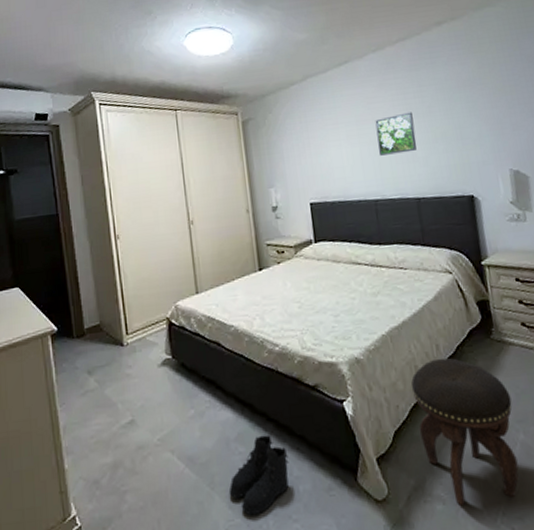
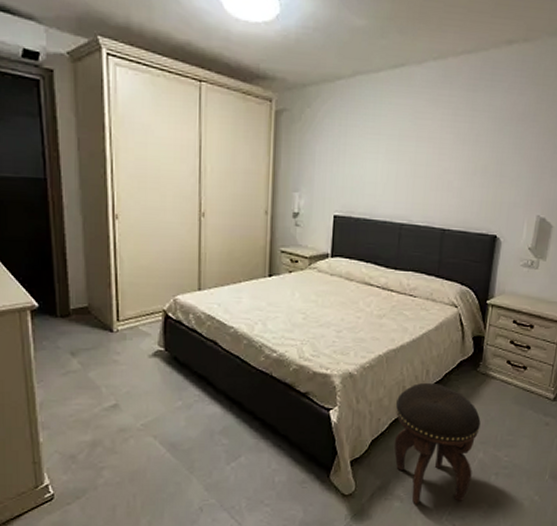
boots: present [228,434,289,516] -> none [207,431,269,498]
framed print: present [375,112,417,156] -> none [415,136,458,180]

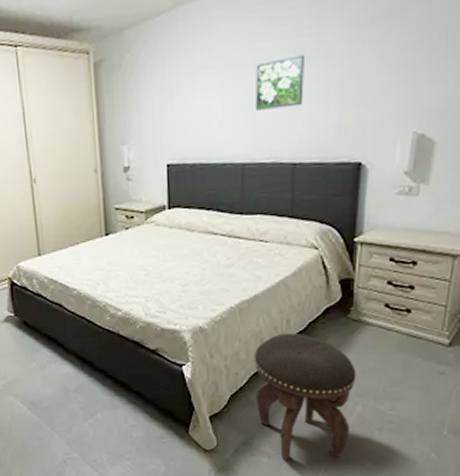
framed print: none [415,136,458,180] -> present [254,54,304,110]

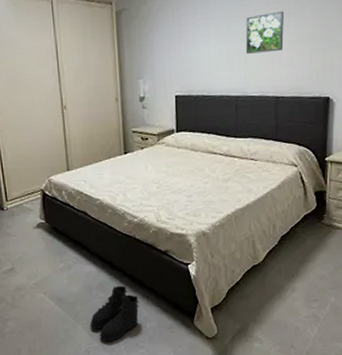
boots: none [67,389,125,452] -> present [90,285,139,342]
footstool: present [253,334,356,460] -> none [247,236,330,345]

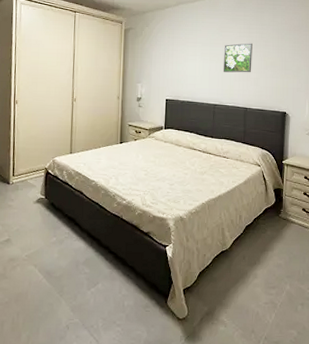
boots: present [90,285,139,342] -> none [73,262,120,318]

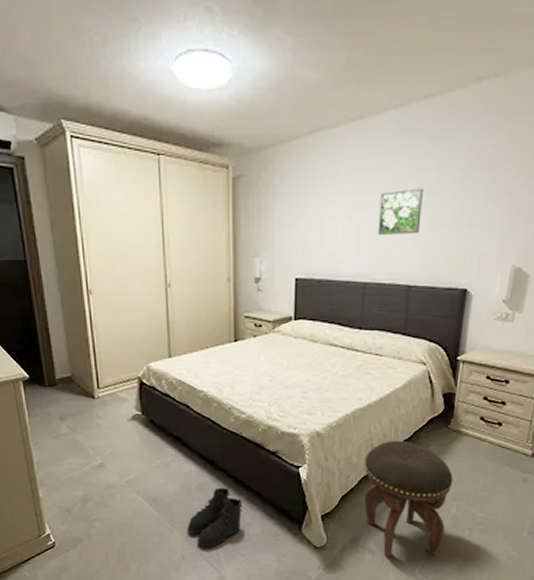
boots: none [73,262,120,318] -> present [187,488,243,548]
footstool: none [216,226,285,329] -> present [364,441,453,557]

